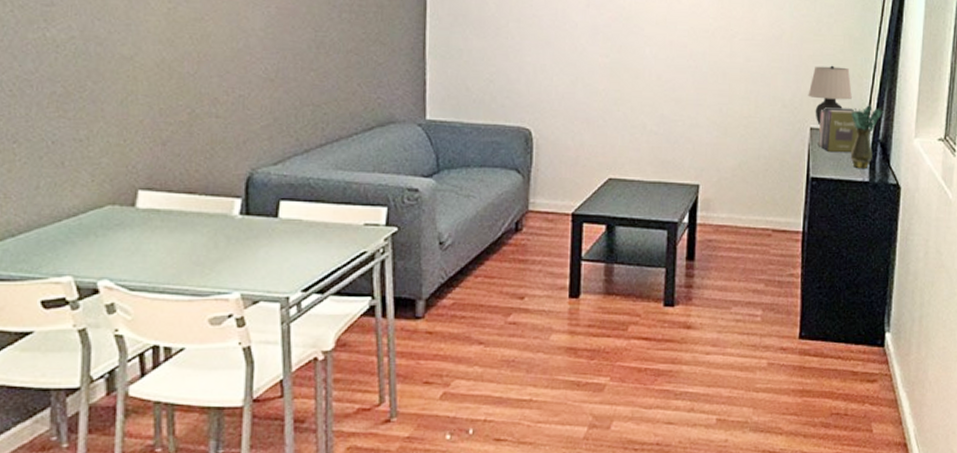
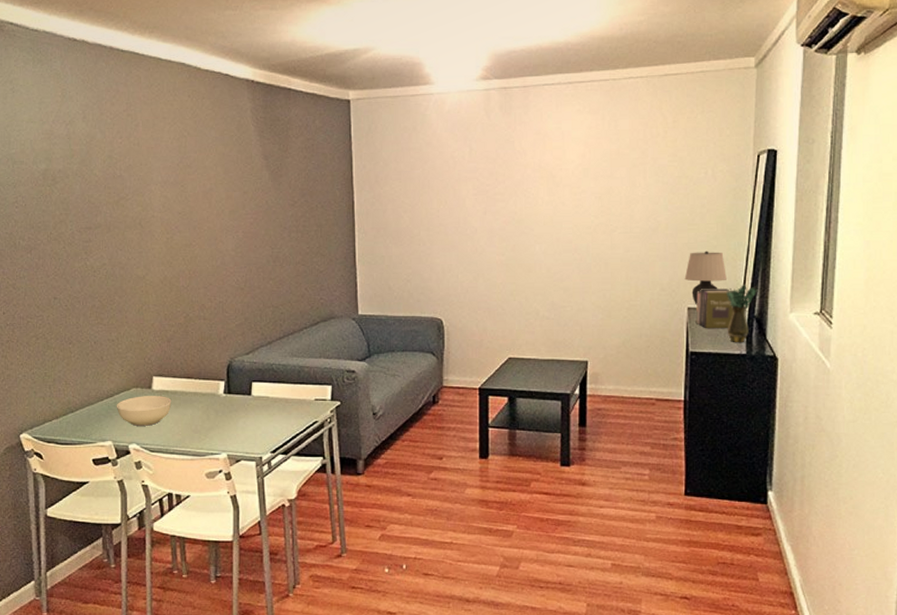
bowl: none [81,216,164,256] -> present [116,396,172,426]

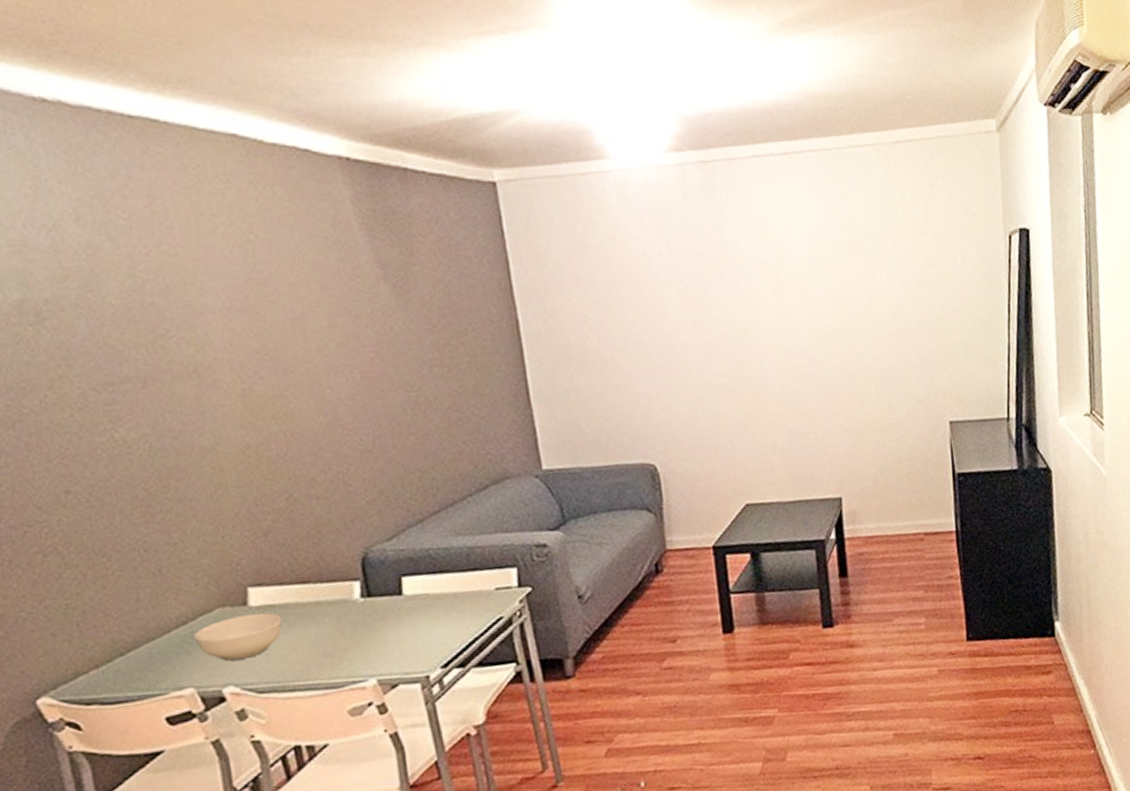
table lamp: present [684,251,727,305] -> none [942,352,989,418]
books: present [695,288,733,328] -> none [957,395,1000,444]
vase: present [727,282,758,342] -> none [990,386,1024,457]

